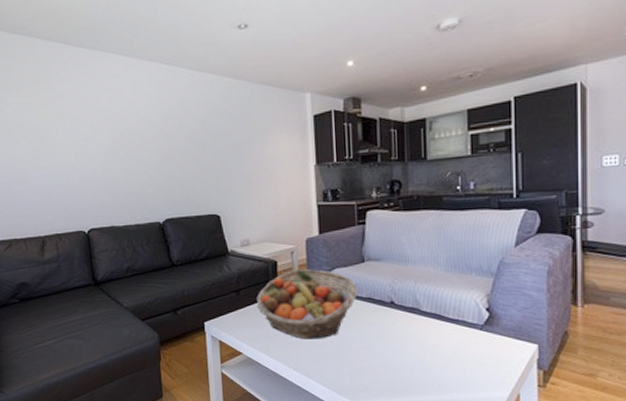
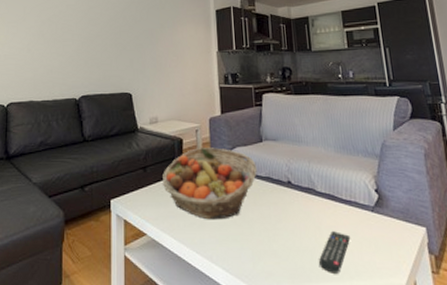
remote control: none [419,349,455,387] -> present [319,231,351,273]

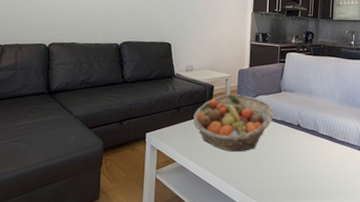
remote control: present [319,231,351,273] -> none [313,163,340,194]

